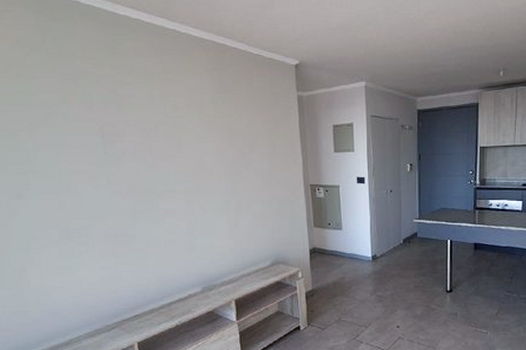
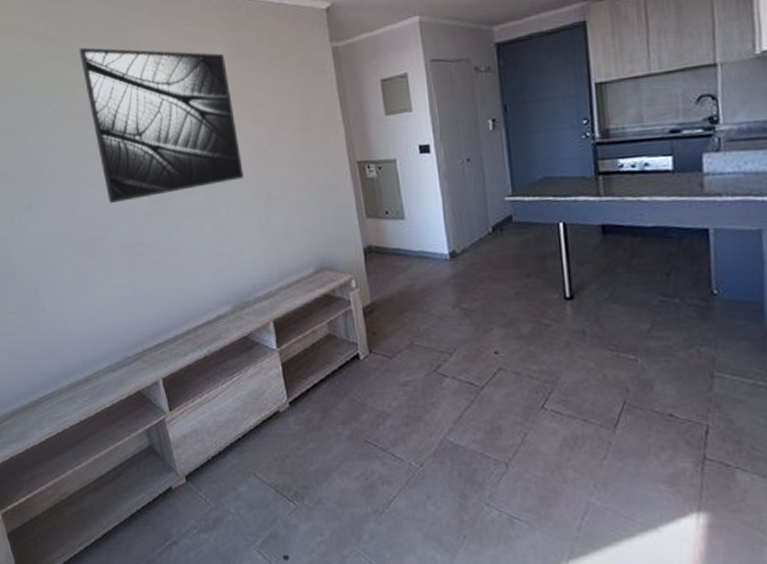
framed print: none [76,64,219,200] -> present [79,47,244,204]

